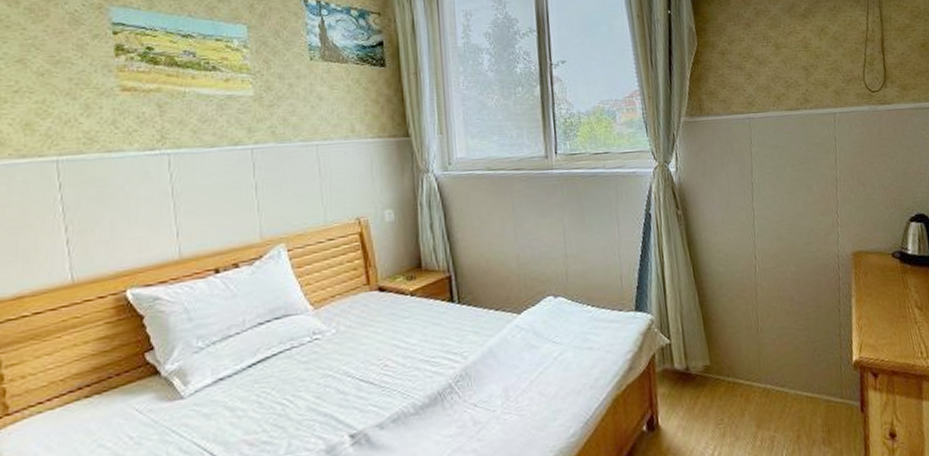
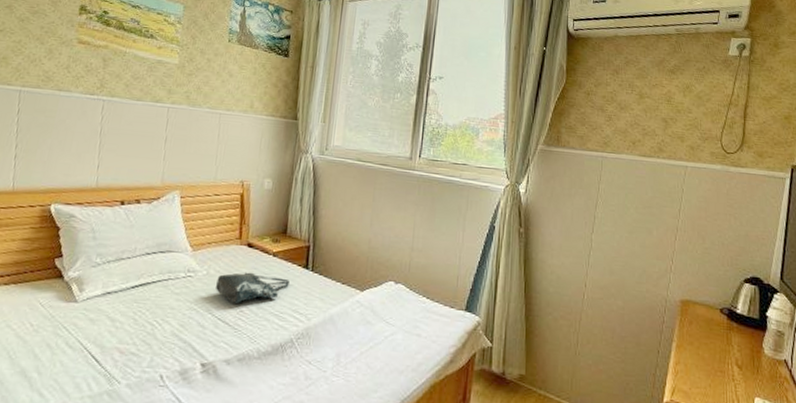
tote bag: none [350,318,435,359] -> present [216,272,289,303]

